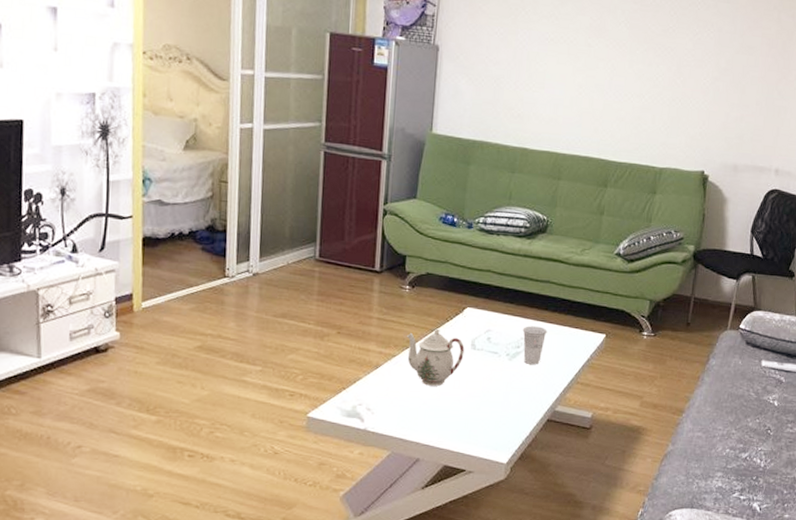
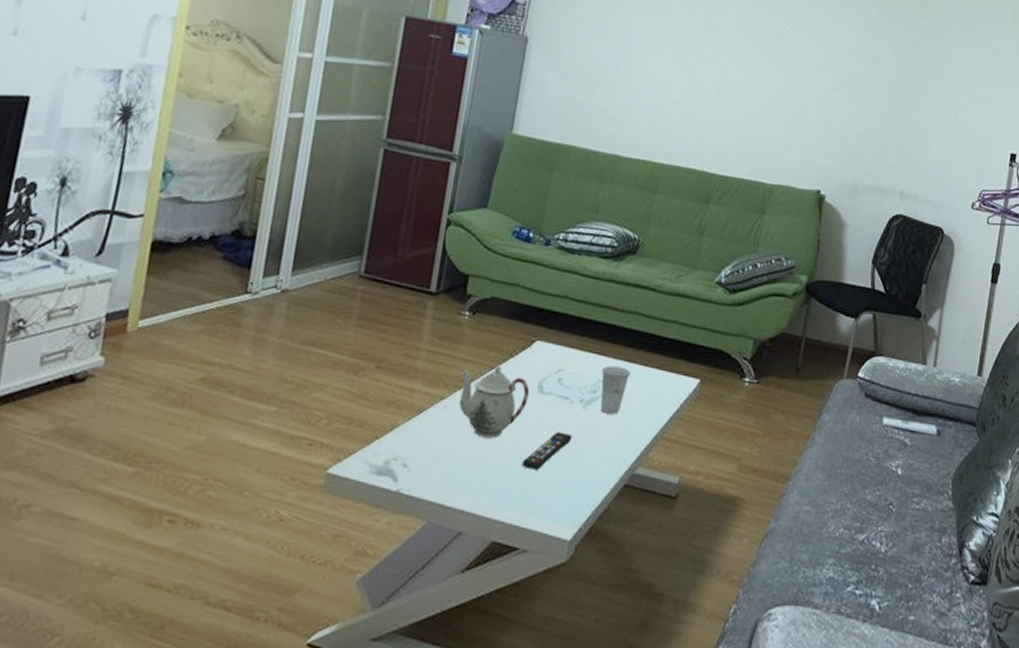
remote control: none [463,380,502,410] -> present [521,432,572,470]

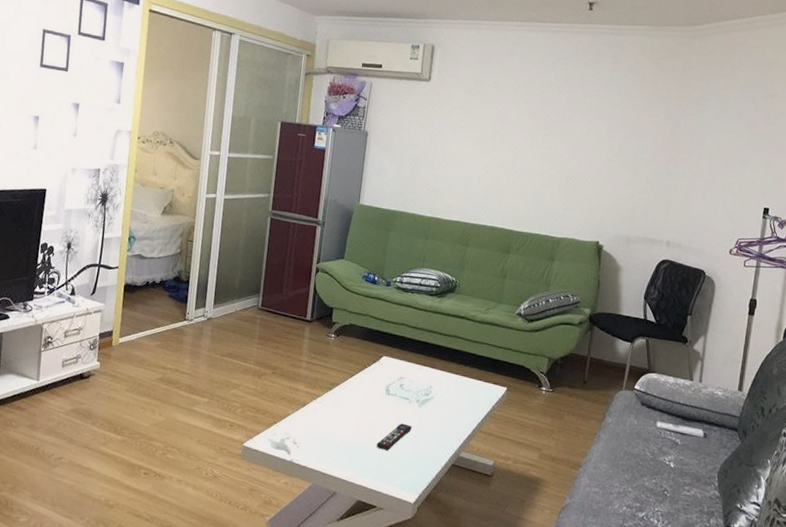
teapot: present [459,365,530,438] -> none [330,373,380,426]
cup: present [600,366,631,414] -> none [431,376,454,412]

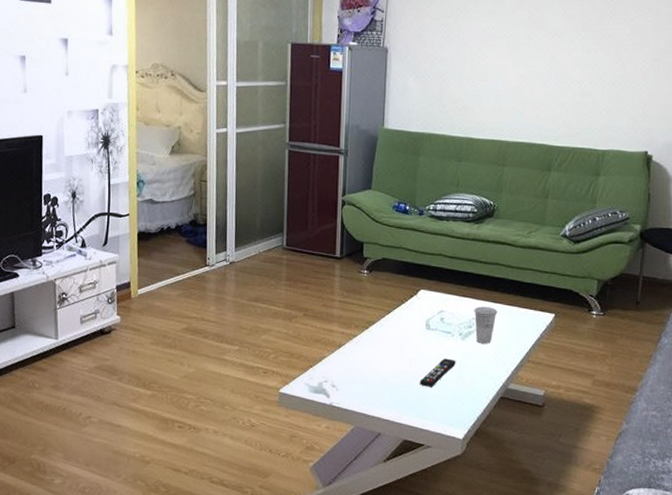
cup: none [431,376,454,412] -> present [474,306,498,344]

